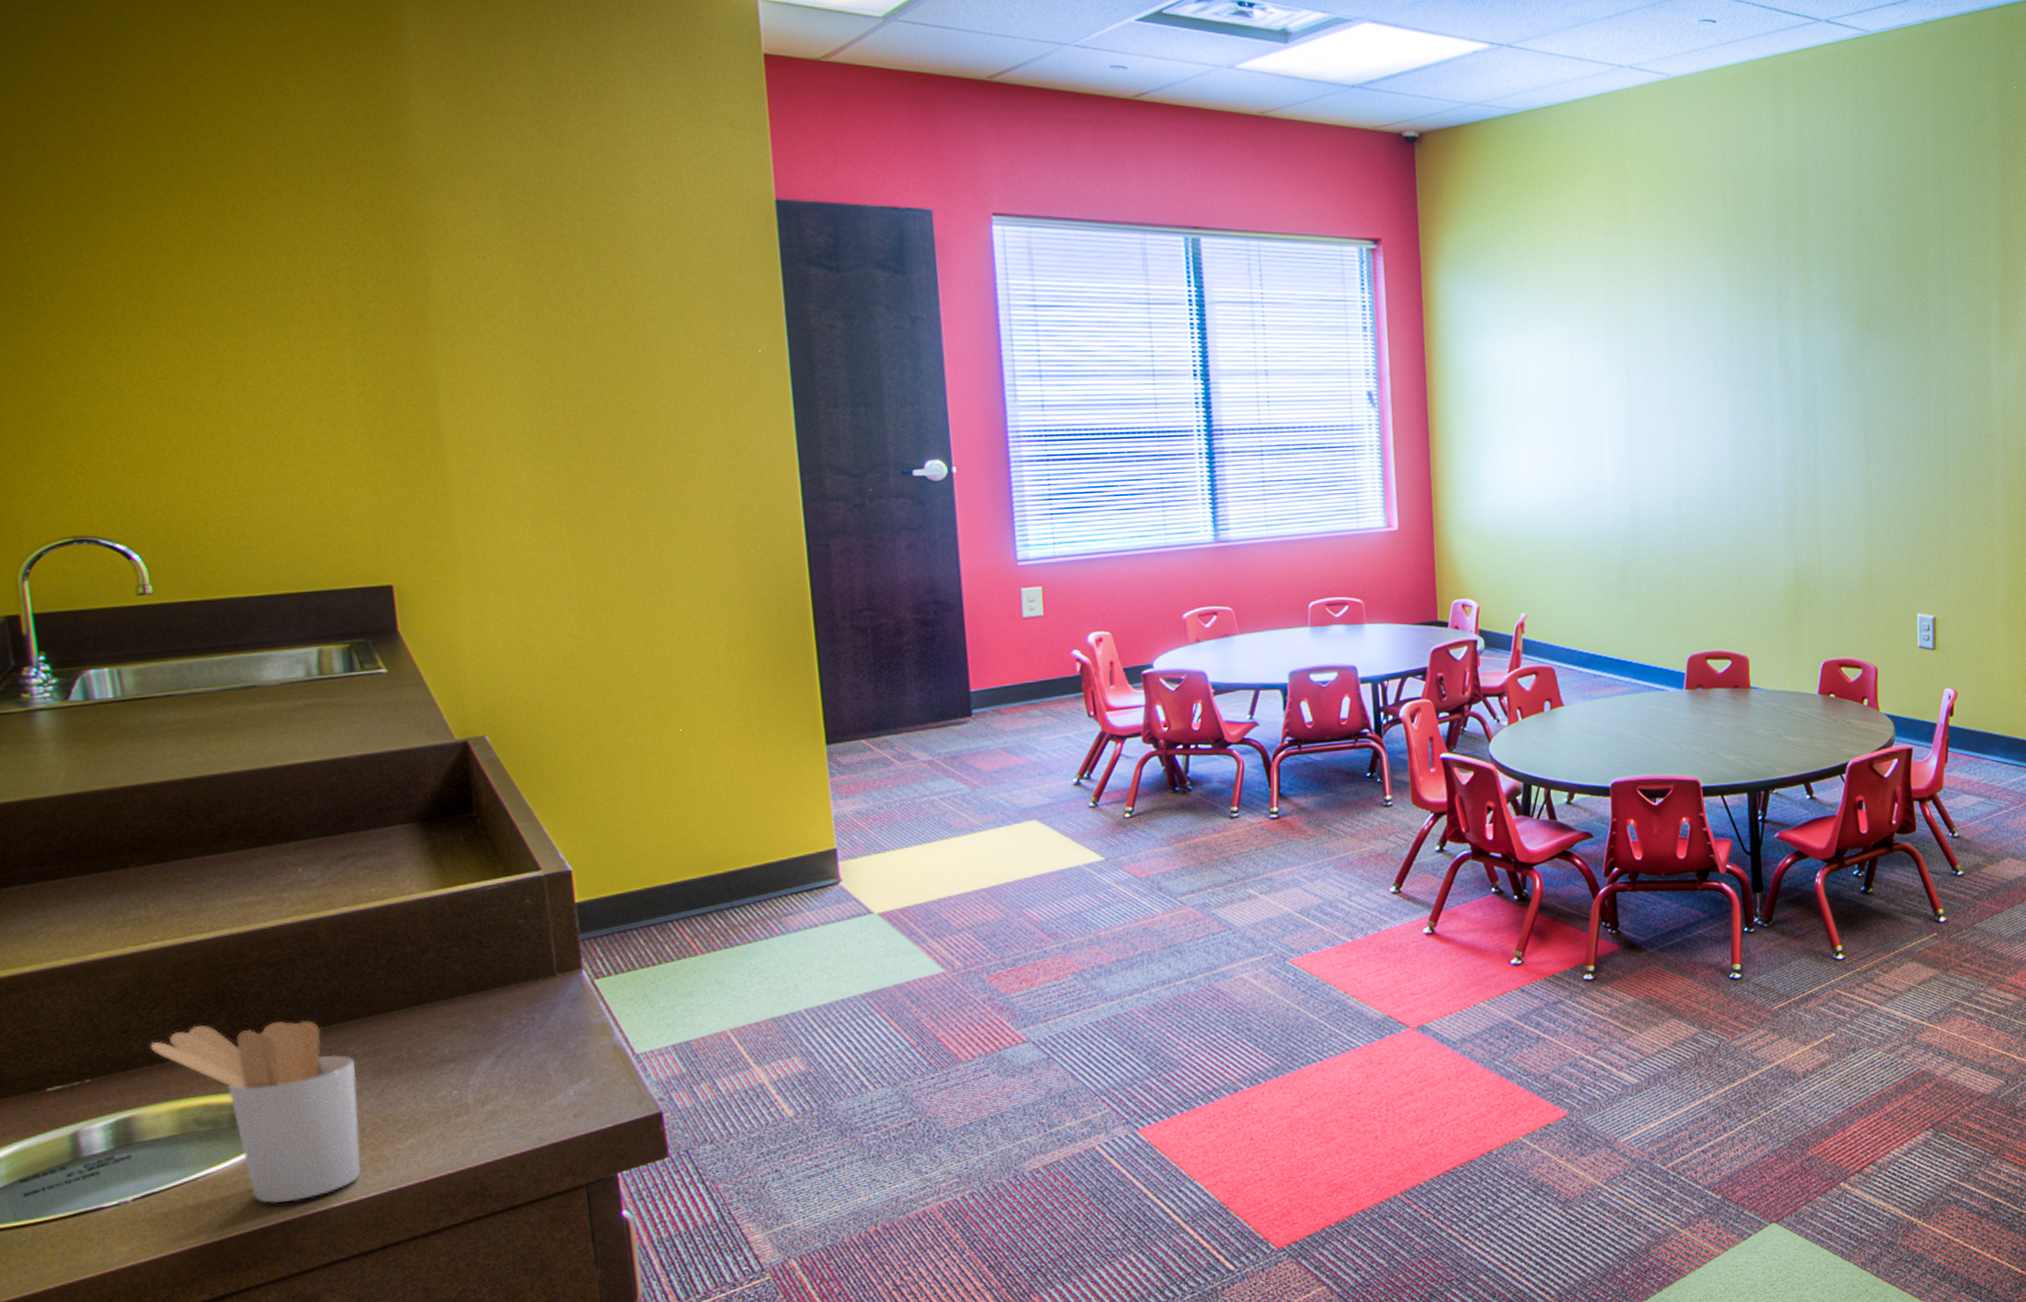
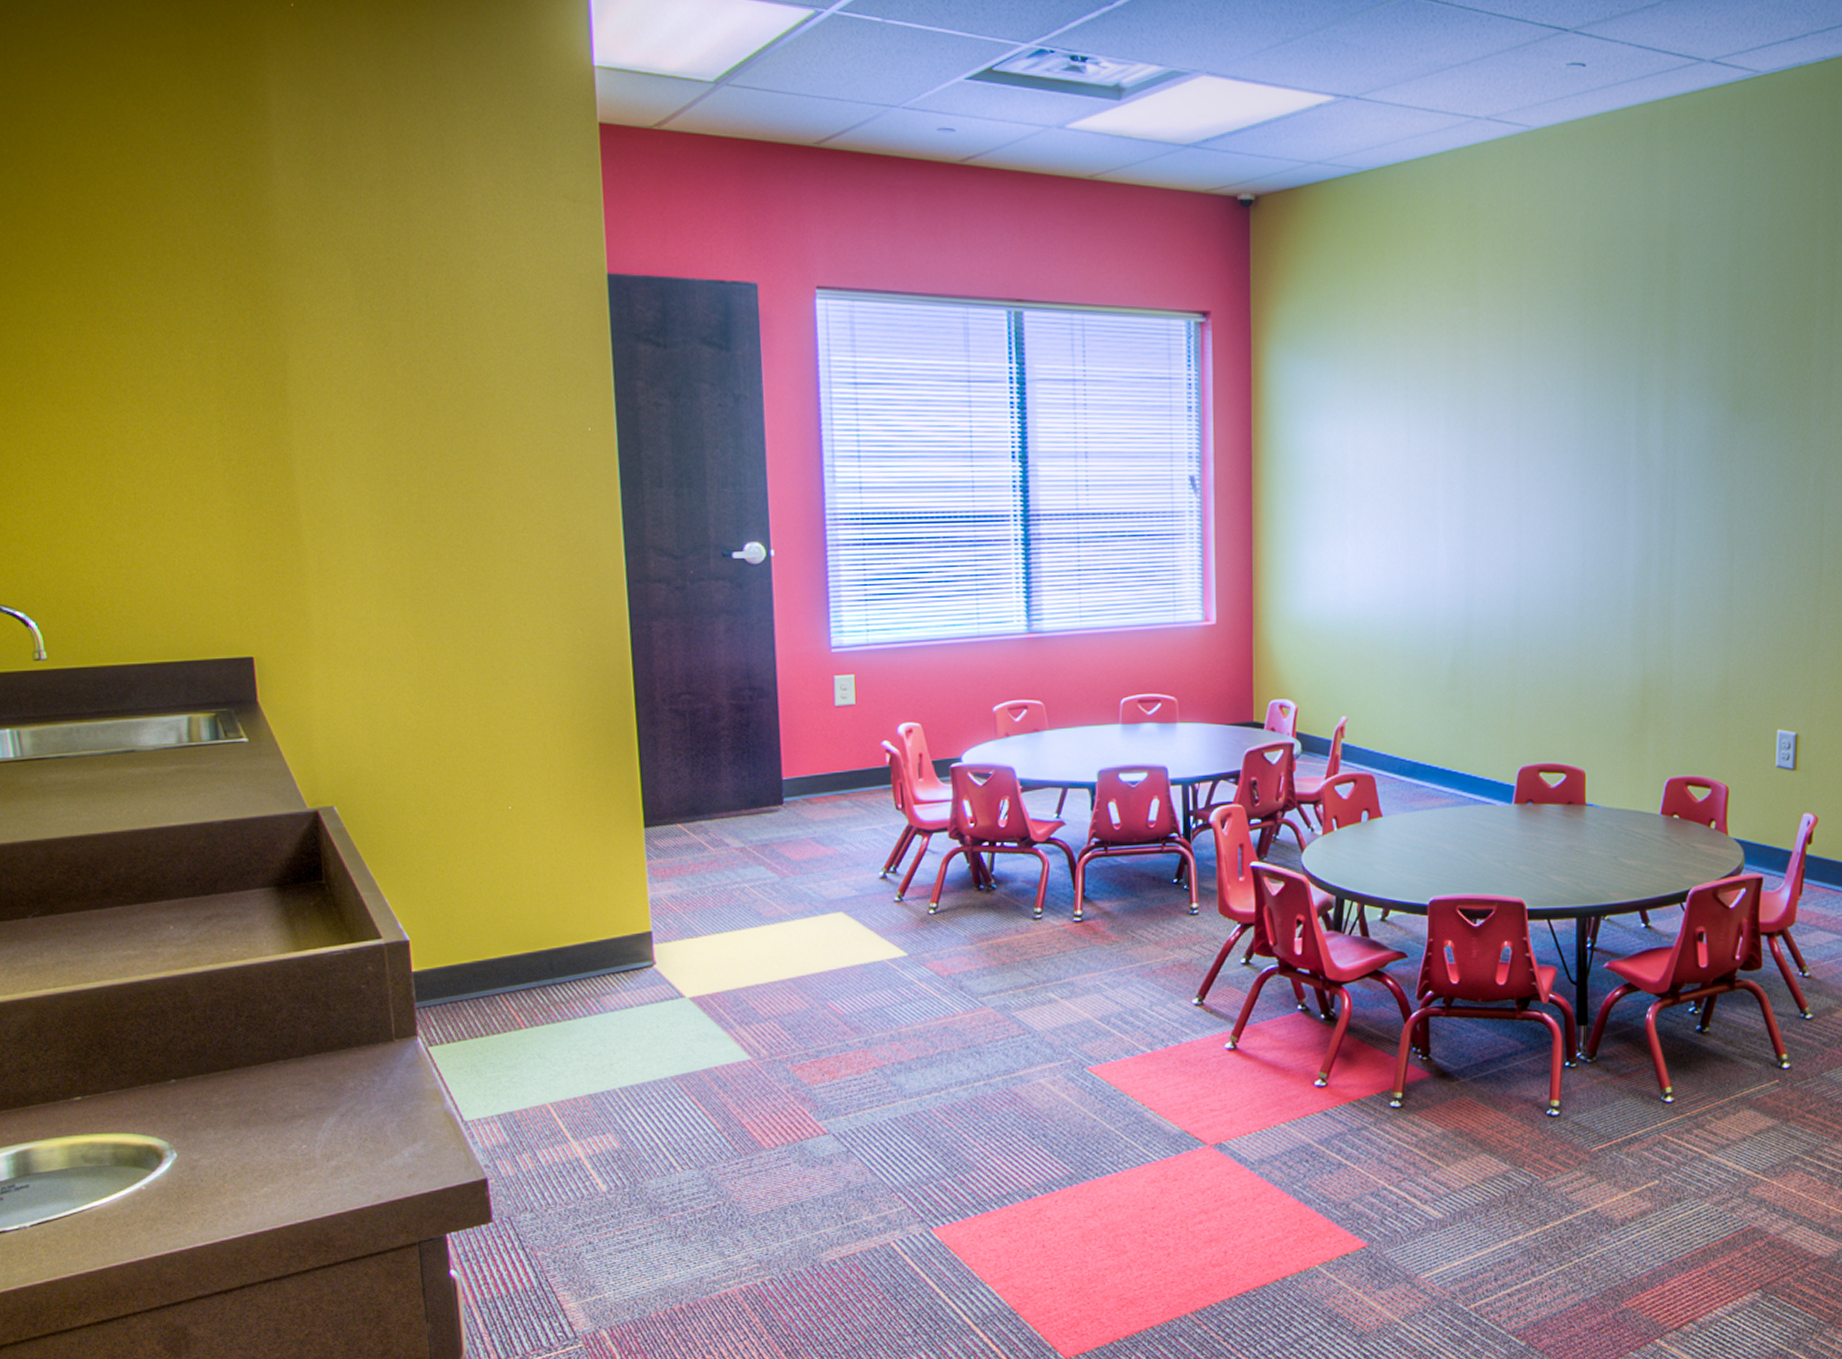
utensil holder: present [149,1020,361,1204] -> none [44,1068,223,1239]

